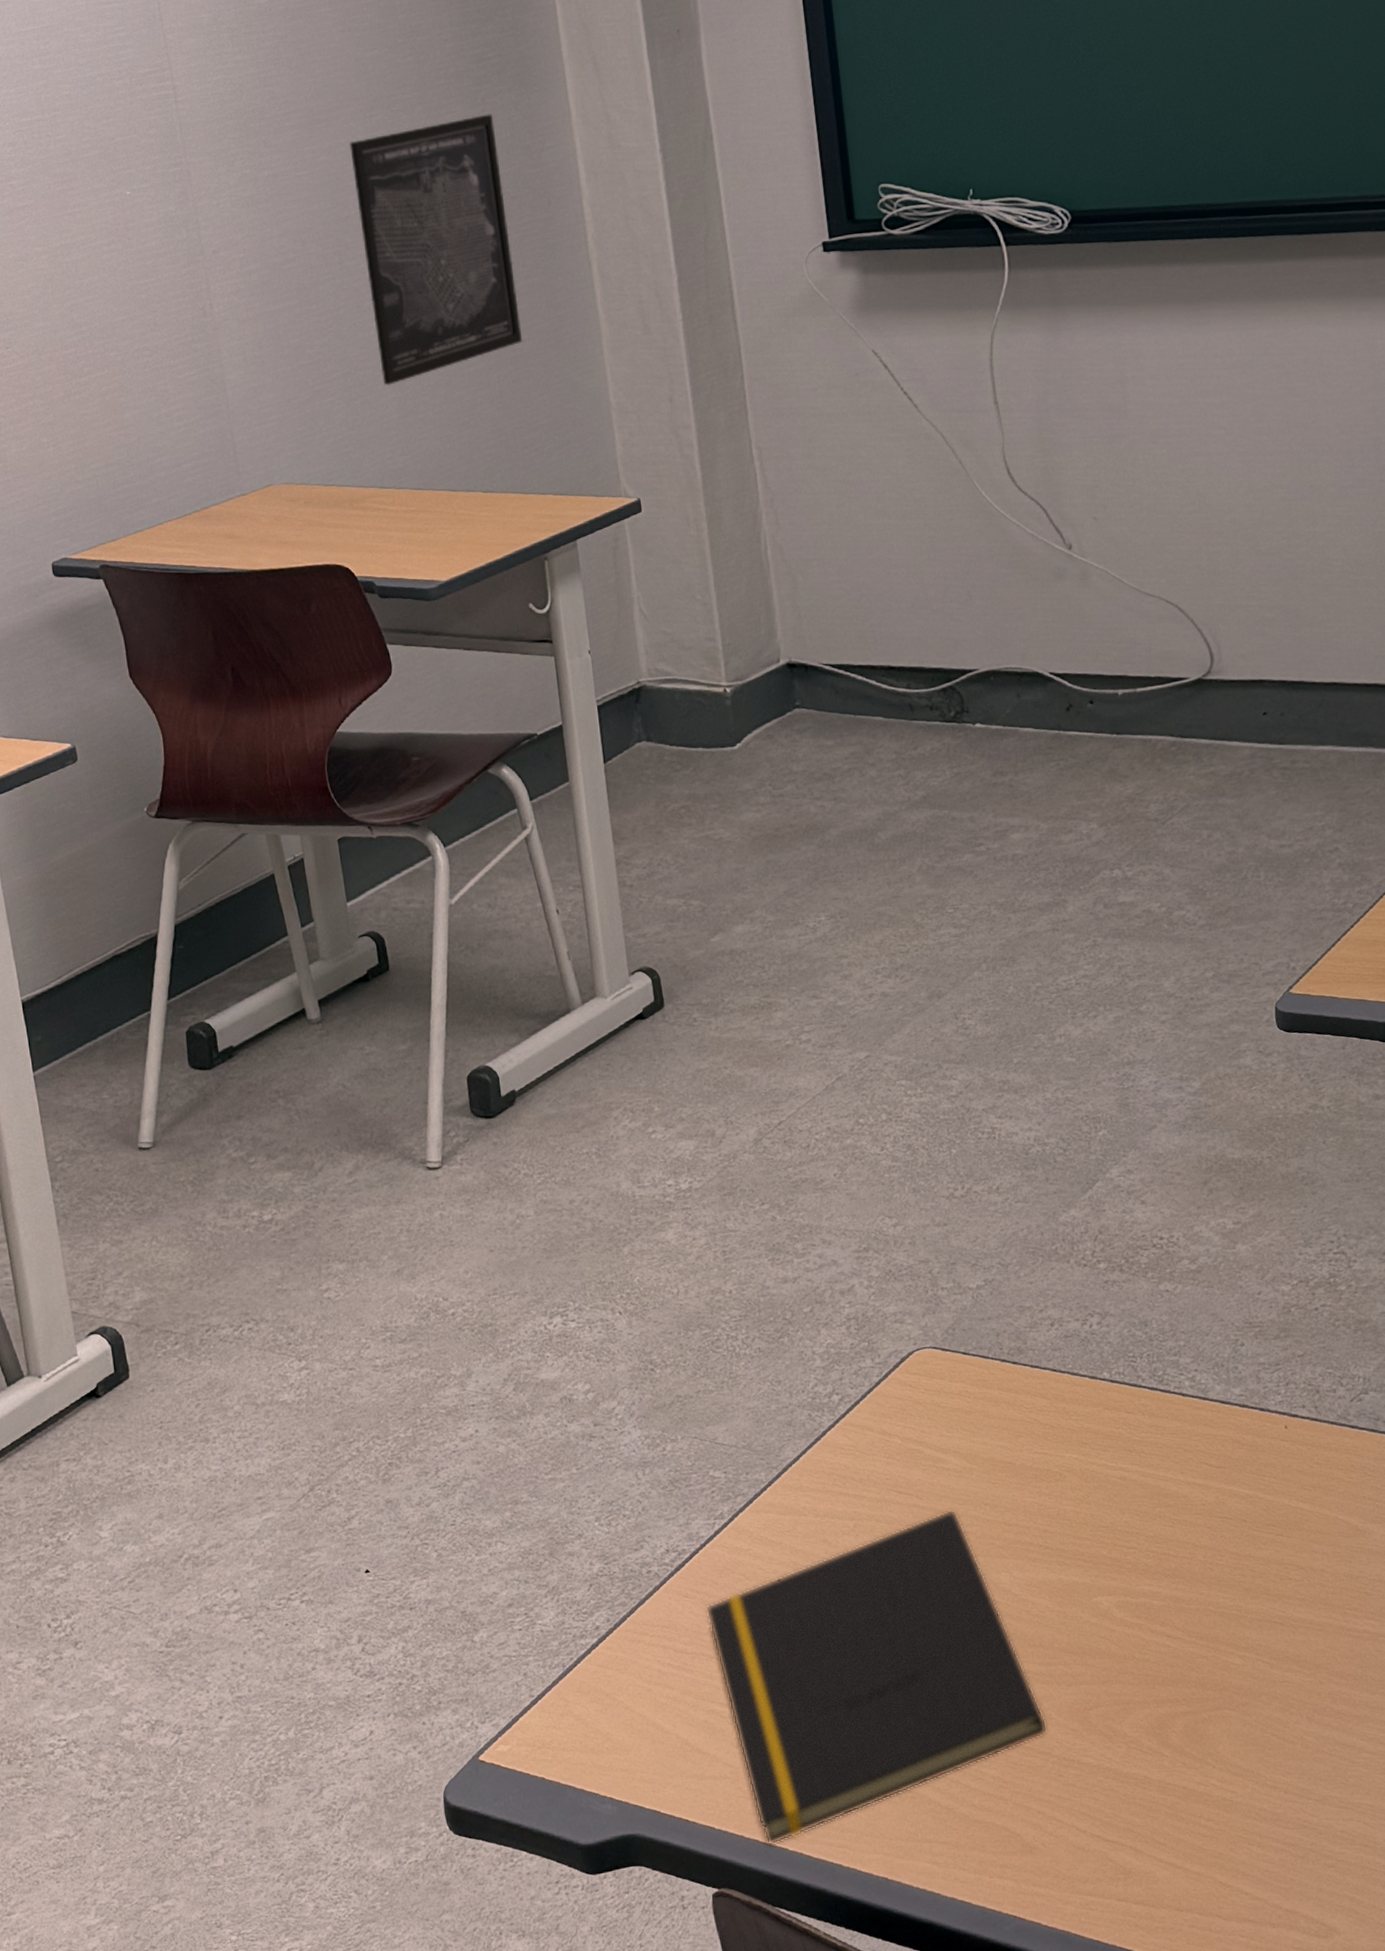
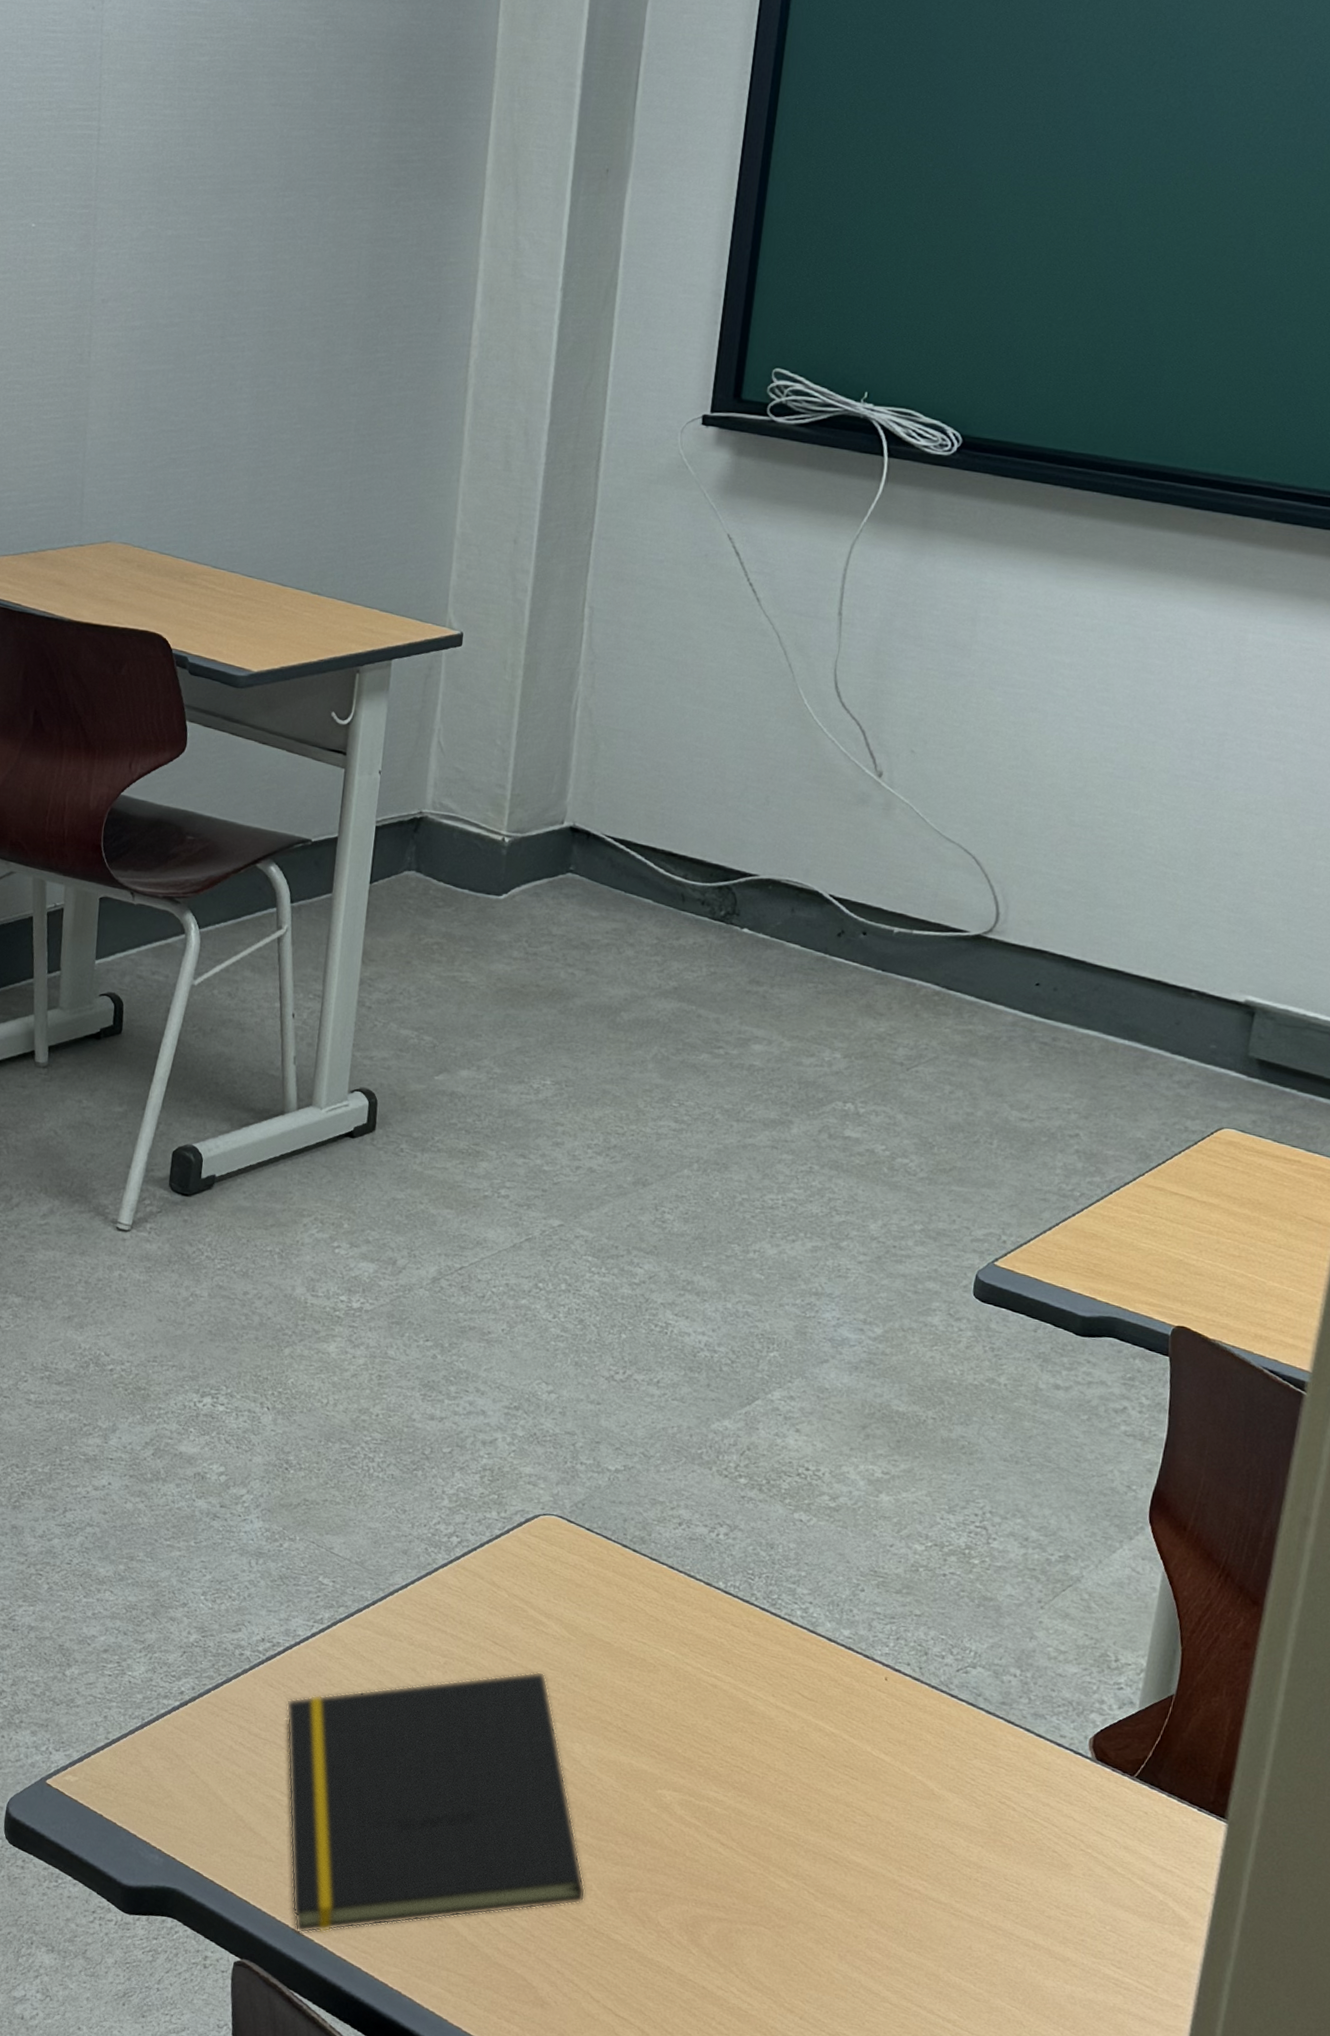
wall art: present [349,114,522,386] -> none [238,216,404,469]

